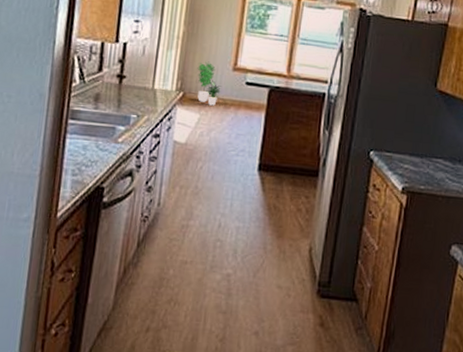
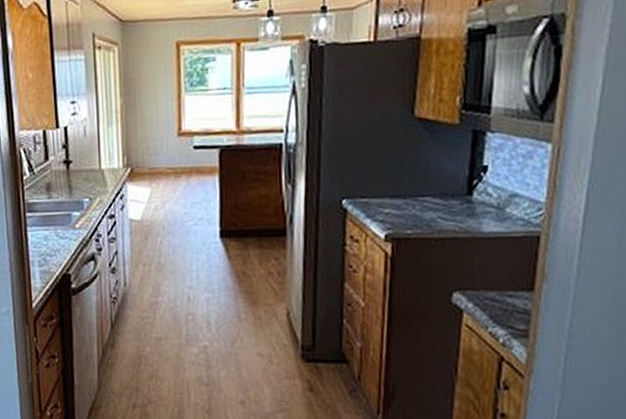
potted plant: present [197,61,221,106] -> none [141,131,169,177]

